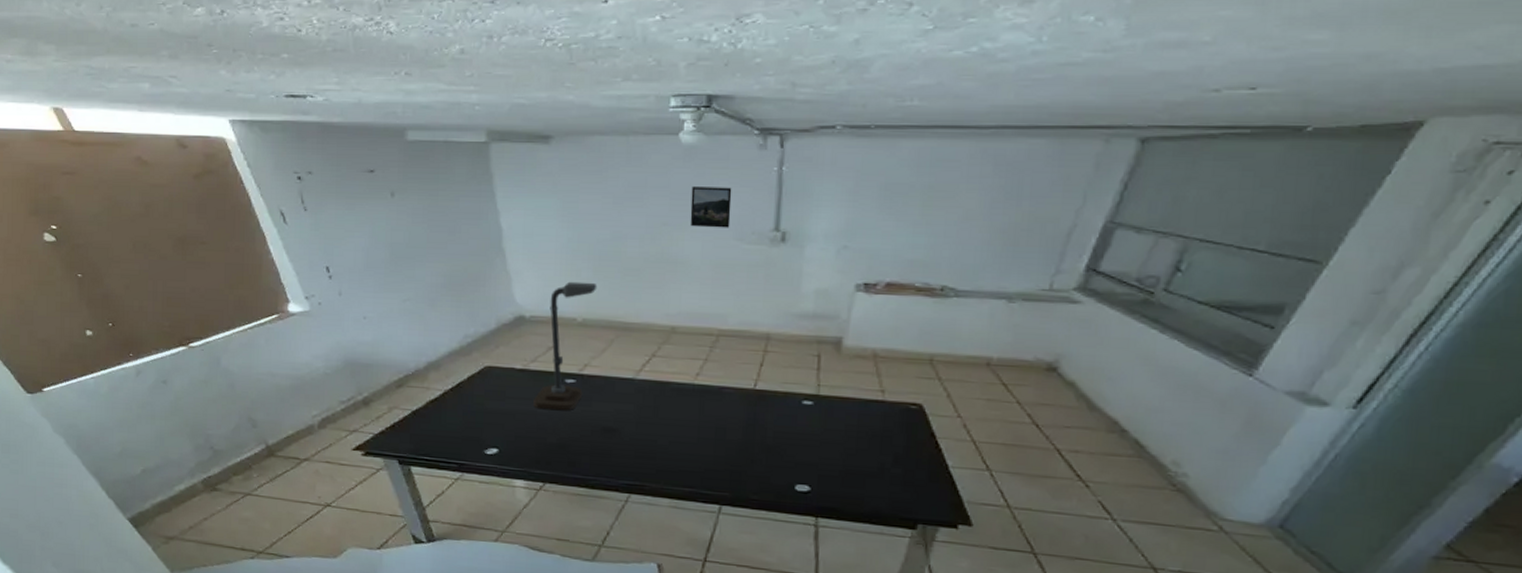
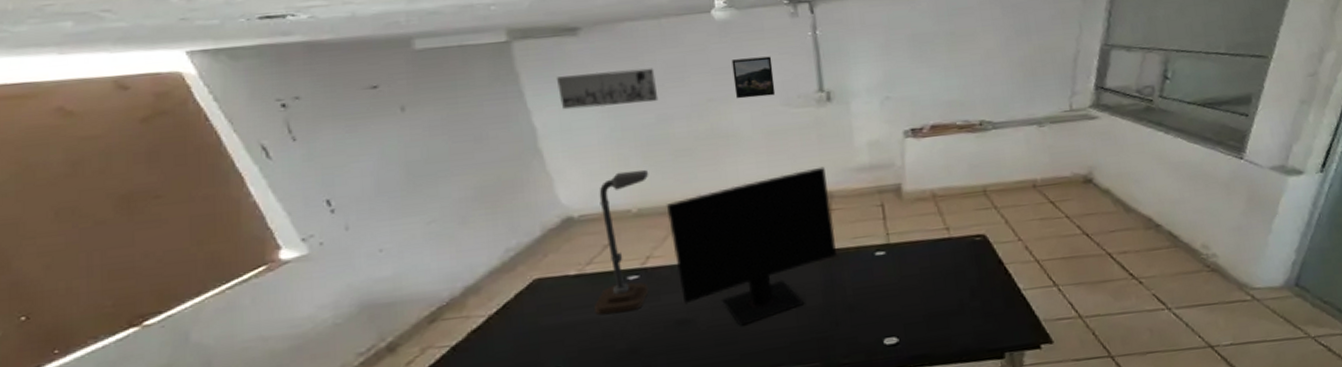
wall art: none [525,182,616,219] -> present [556,68,659,110]
computer monitor: none [608,307,767,445] -> present [666,166,837,326]

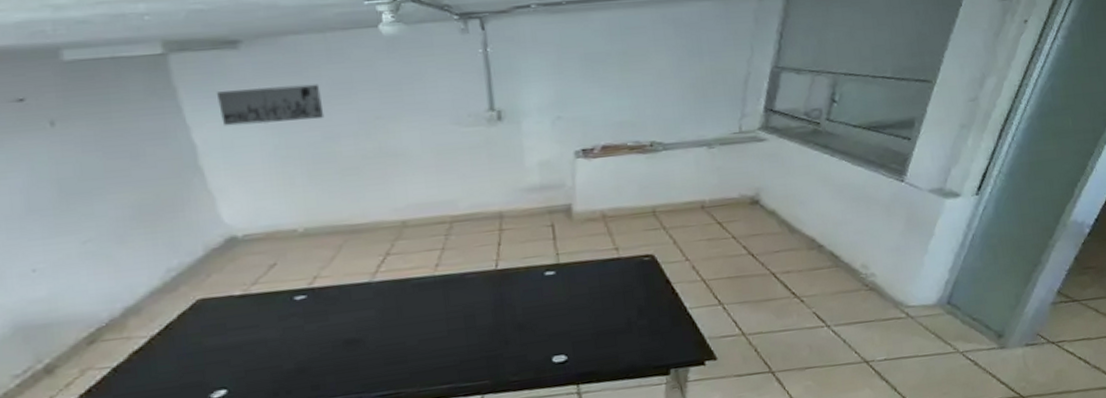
desk lamp: present [594,169,649,315] -> none [261,188,317,336]
computer monitor: present [666,166,837,326] -> none [333,186,506,346]
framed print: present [731,56,776,99] -> none [400,73,445,117]

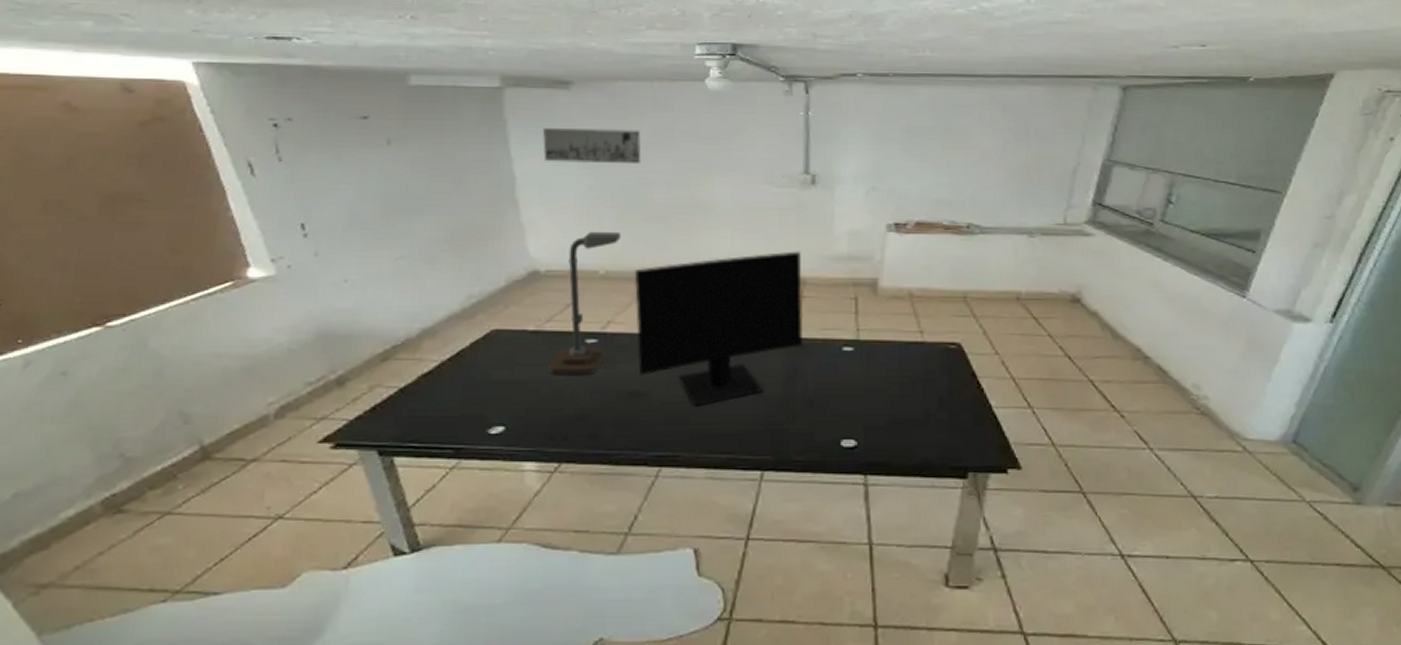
desk lamp: none [261,188,317,336] -> present [548,231,622,376]
computer monitor: none [333,186,506,346] -> present [634,251,804,406]

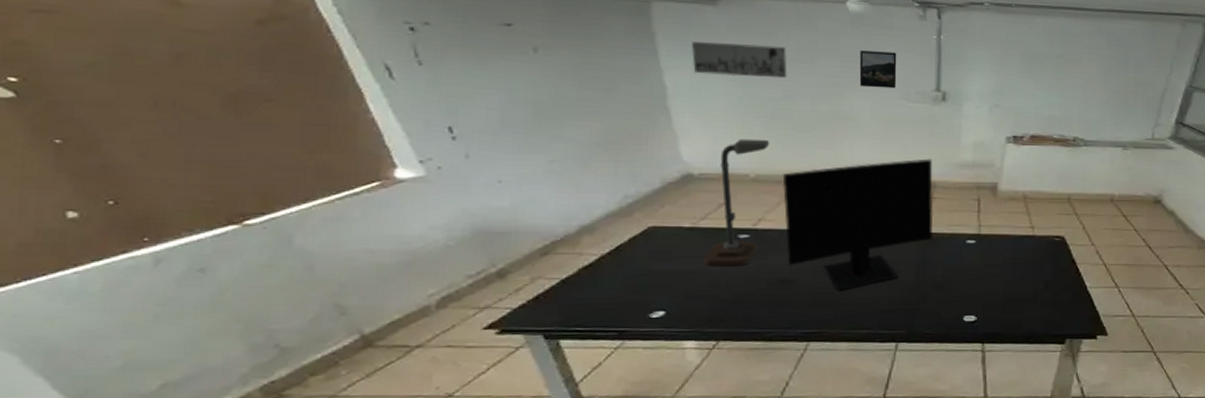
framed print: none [719,131,760,172] -> present [859,50,897,89]

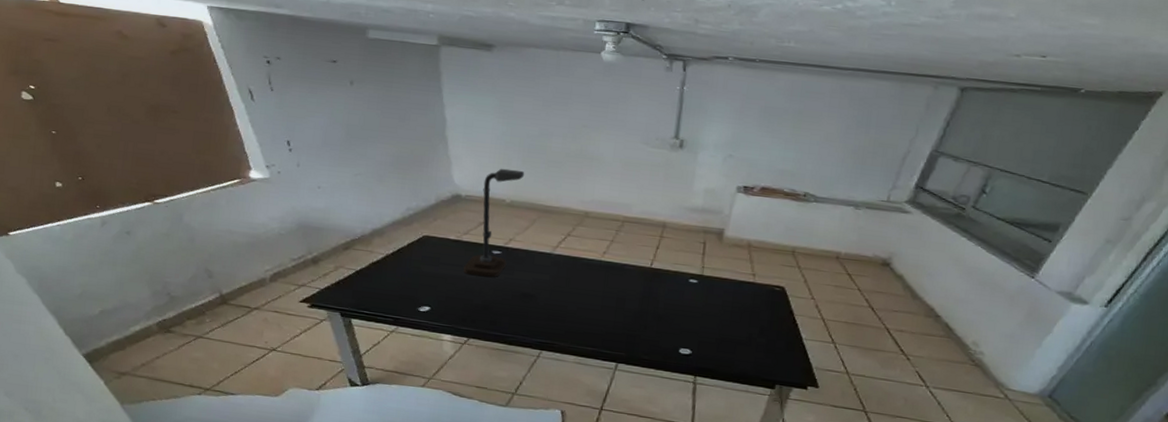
wall art: present [691,42,787,79] -> none [468,82,546,118]
computer monitor: present [782,158,934,291] -> none [530,199,665,310]
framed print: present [859,50,897,89] -> none [605,97,642,134]

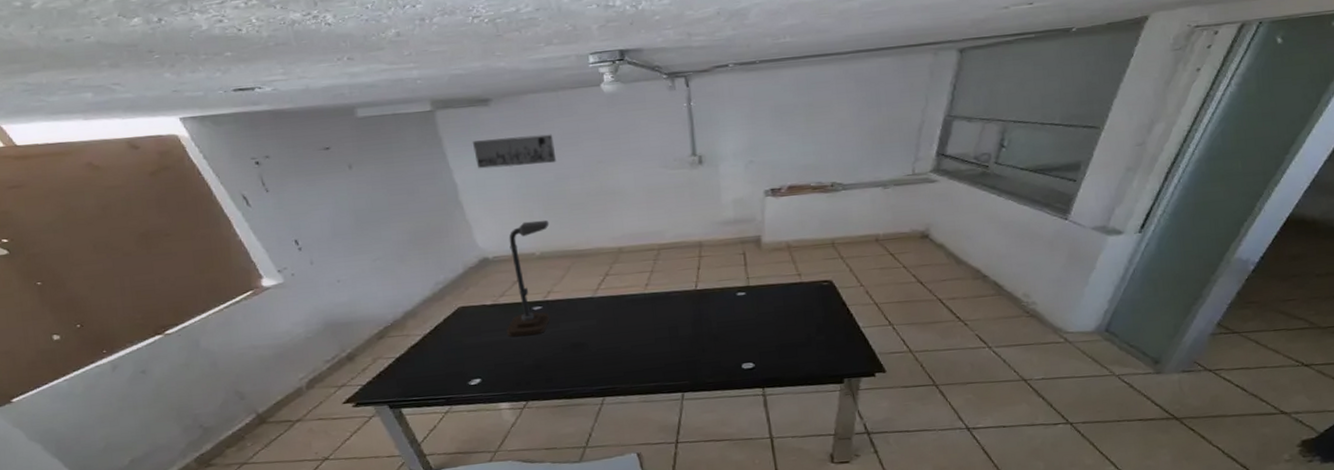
wall art: none [468,82,546,118] -> present [472,134,557,169]

